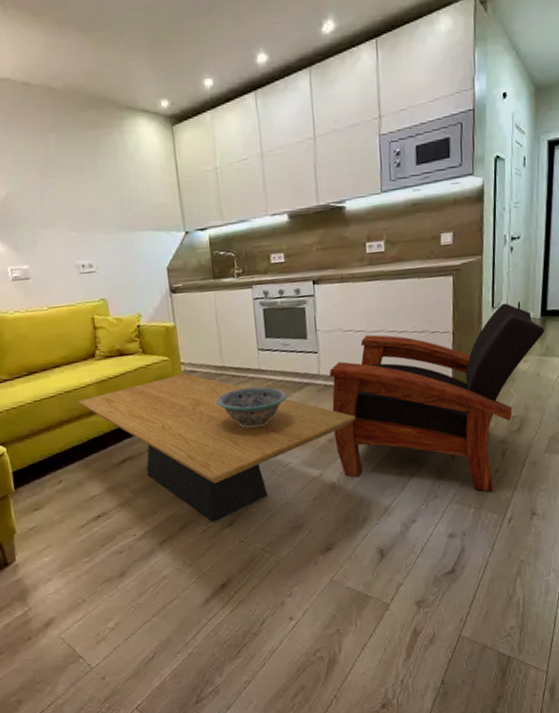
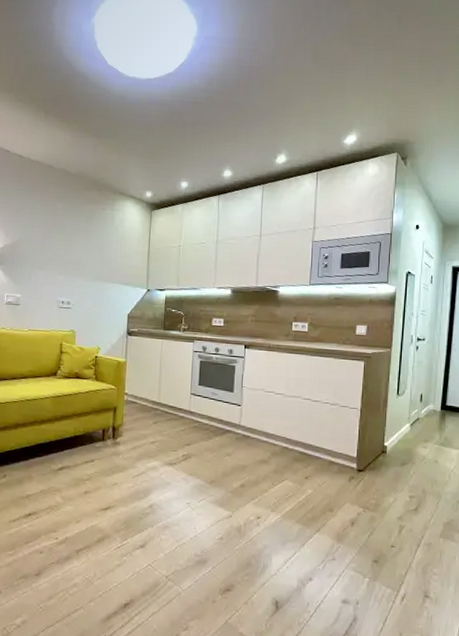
coffee table: present [78,373,356,523] -> none [34,402,268,541]
decorative bowl: present [216,386,287,429] -> none [148,424,209,462]
armchair: present [328,303,545,492] -> none [246,392,444,566]

